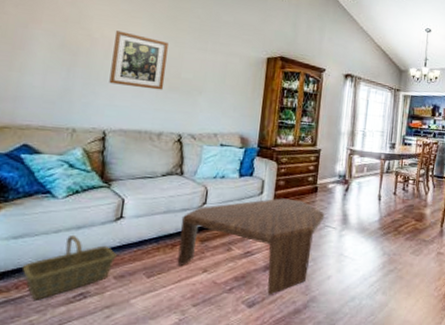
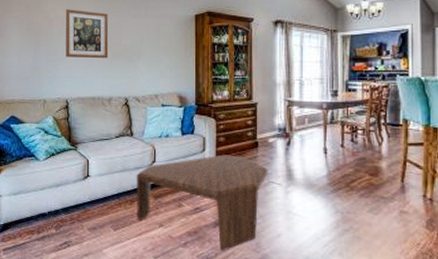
basket: present [21,234,117,300] -> none [22,191,88,247]

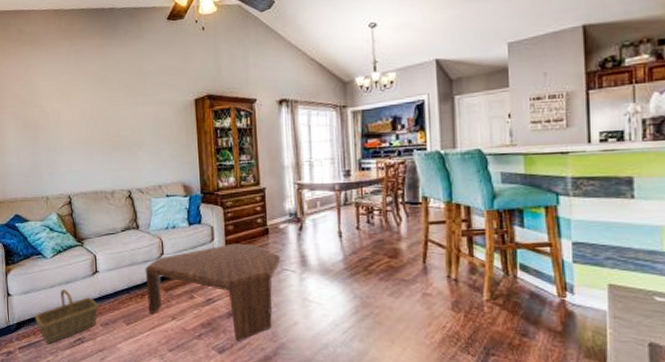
basket: none [22,191,88,247] -> present [34,288,99,344]
wall art: present [65,9,109,59] -> none [60,101,108,152]

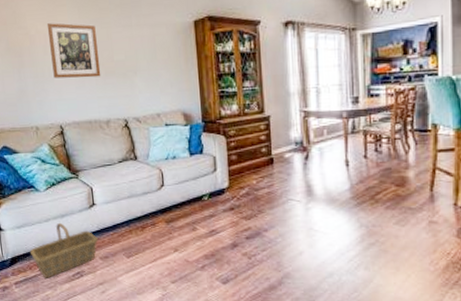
wall art: none [60,101,108,152] -> present [46,23,101,79]
coffee table: present [145,243,281,342] -> none [144,173,286,272]

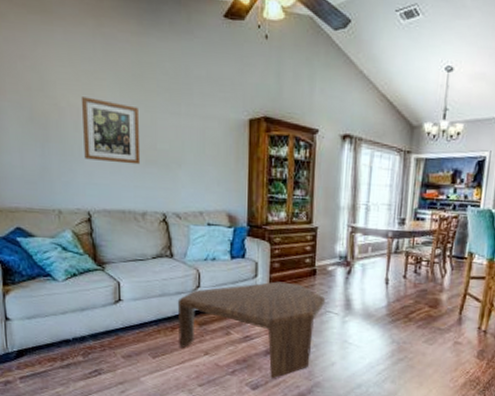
basket: present [29,222,98,278] -> none [40,316,121,375]
coffee table: none [144,173,286,272] -> present [177,281,326,379]

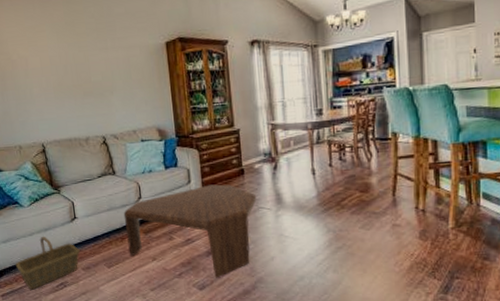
basket: none [40,316,121,375] -> present [15,236,80,290]
wall art: present [81,97,141,165] -> none [27,48,80,100]

